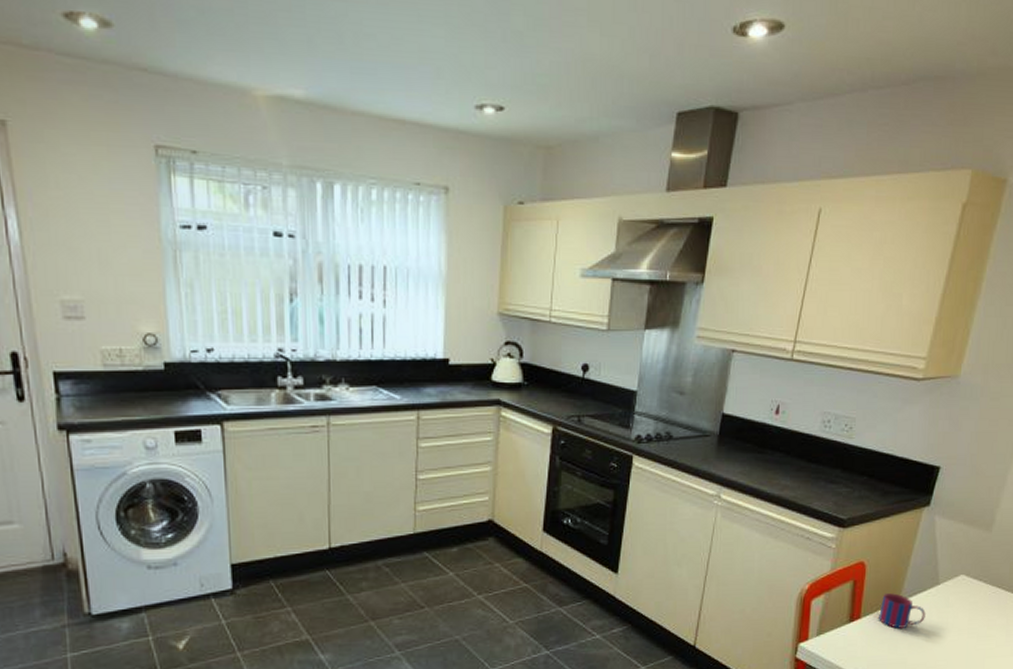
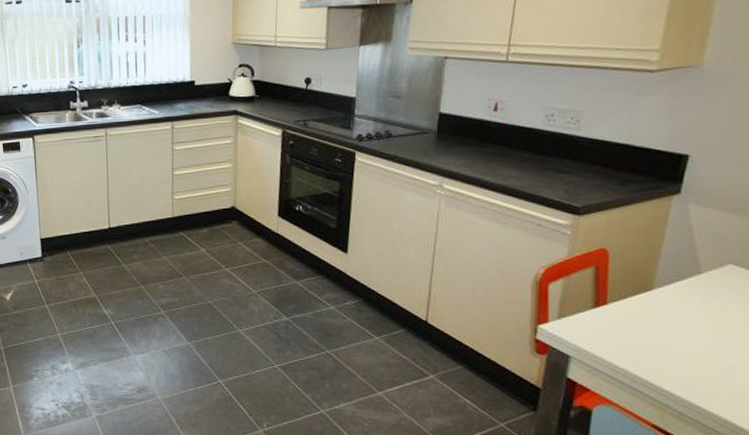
mug: present [879,593,926,630] -> none [629,281,687,318]

